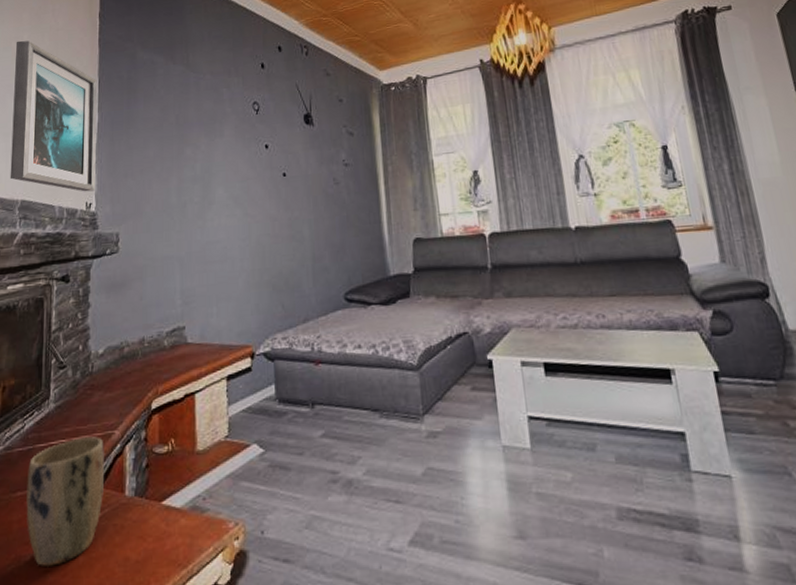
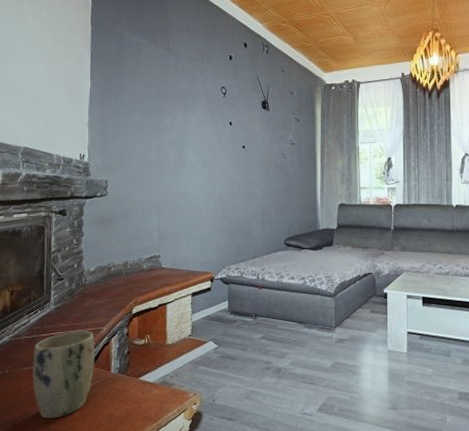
wall art: present [10,40,97,192] -> none [13,10,90,145]

